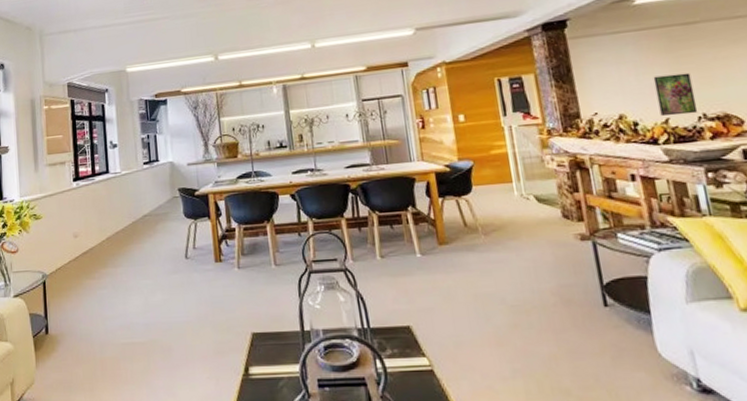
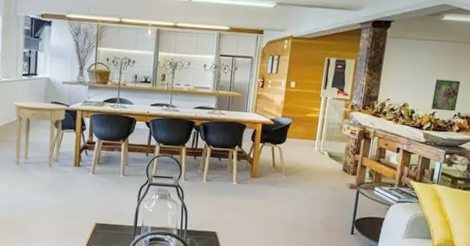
side table: none [136,189,197,269] -> present [12,101,67,166]

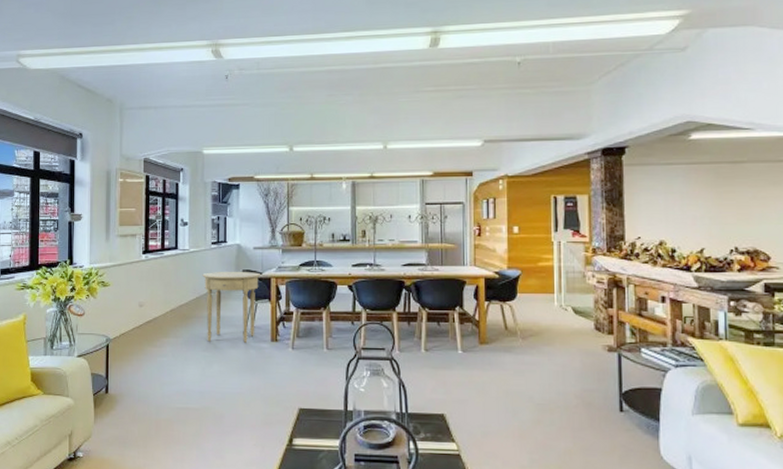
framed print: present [431,79,461,112] -> none [696,208,731,247]

